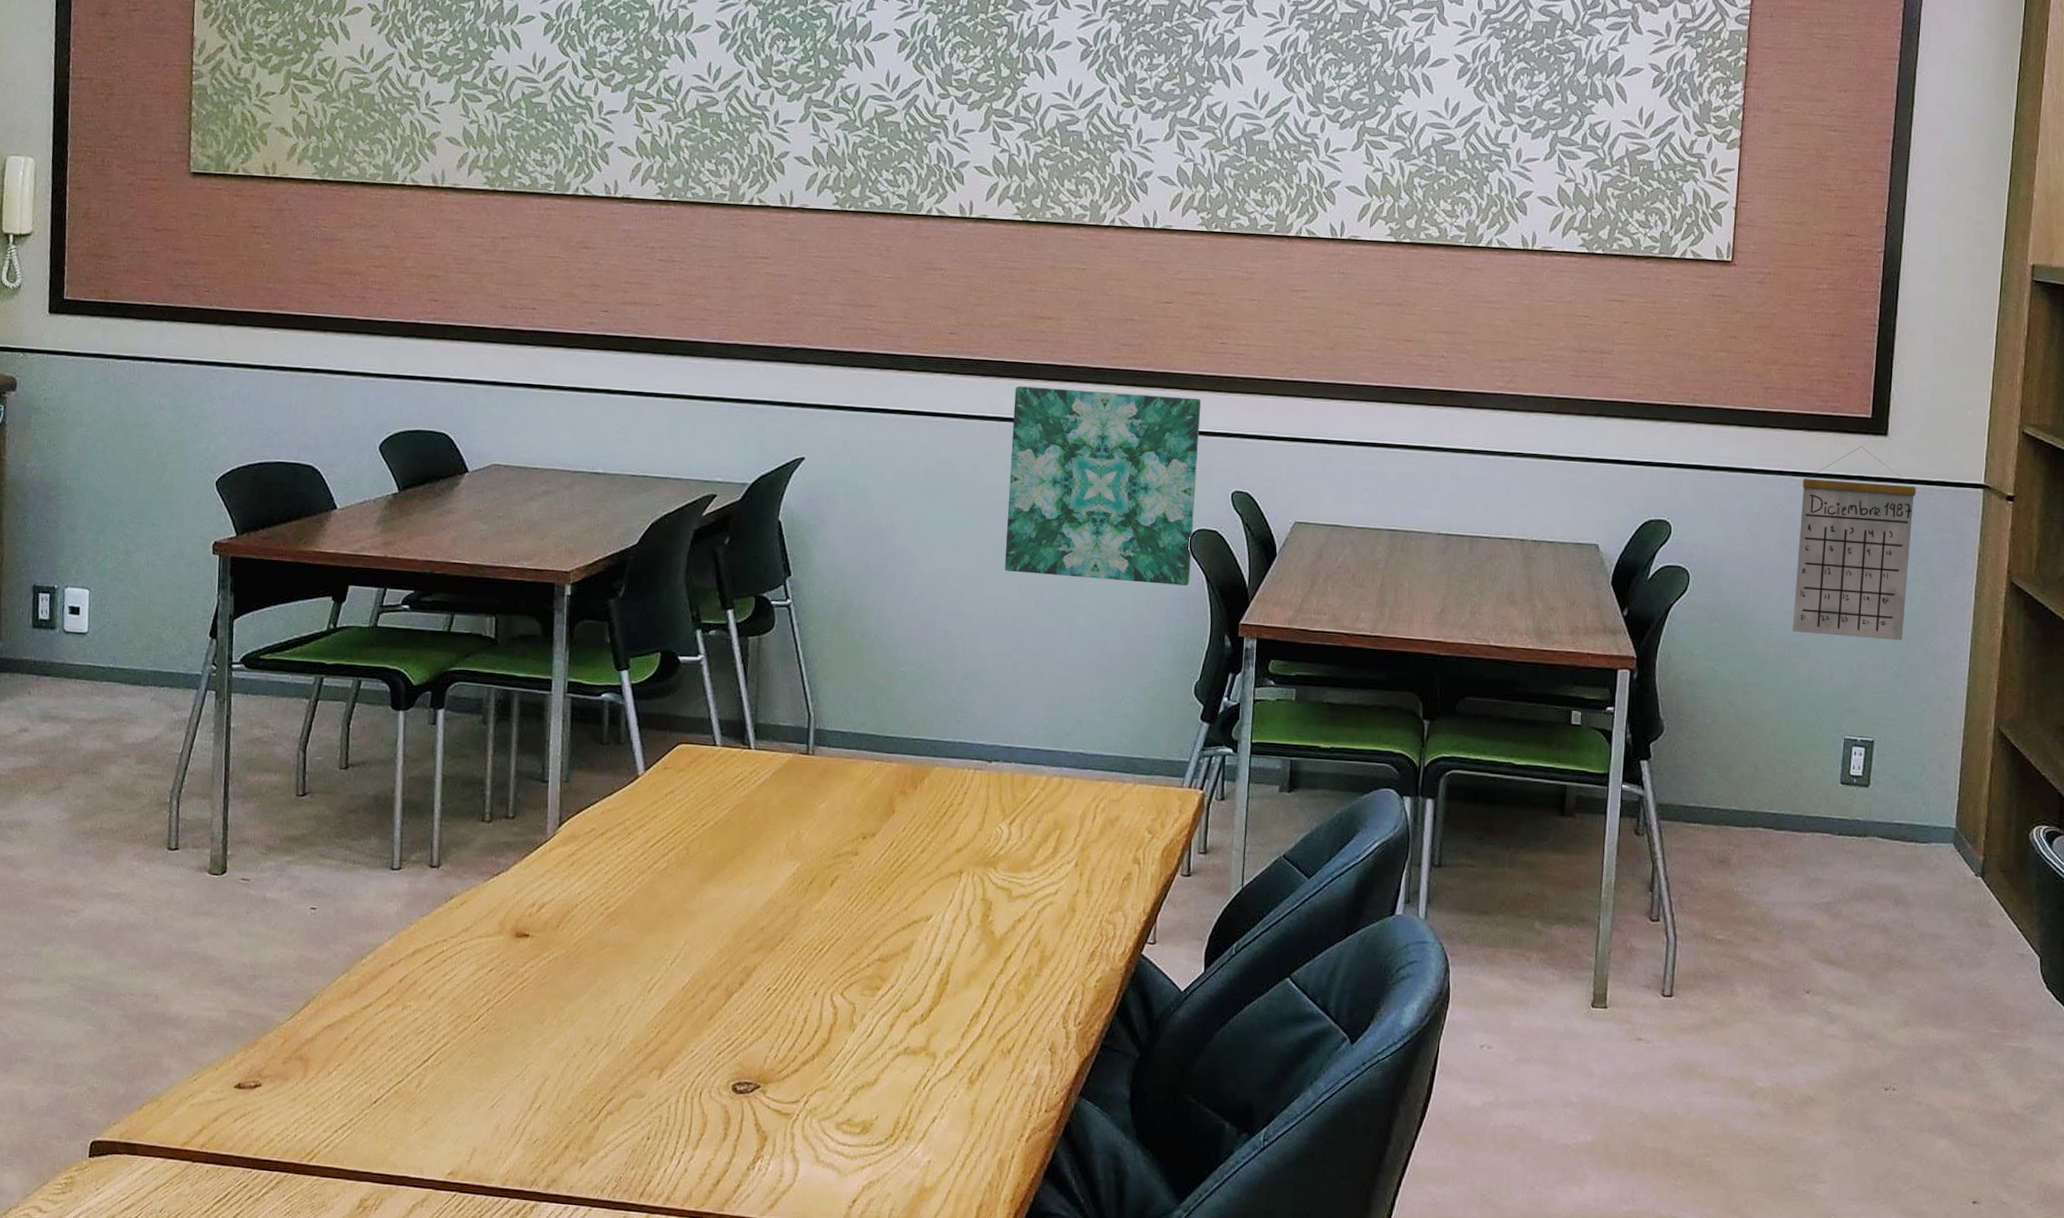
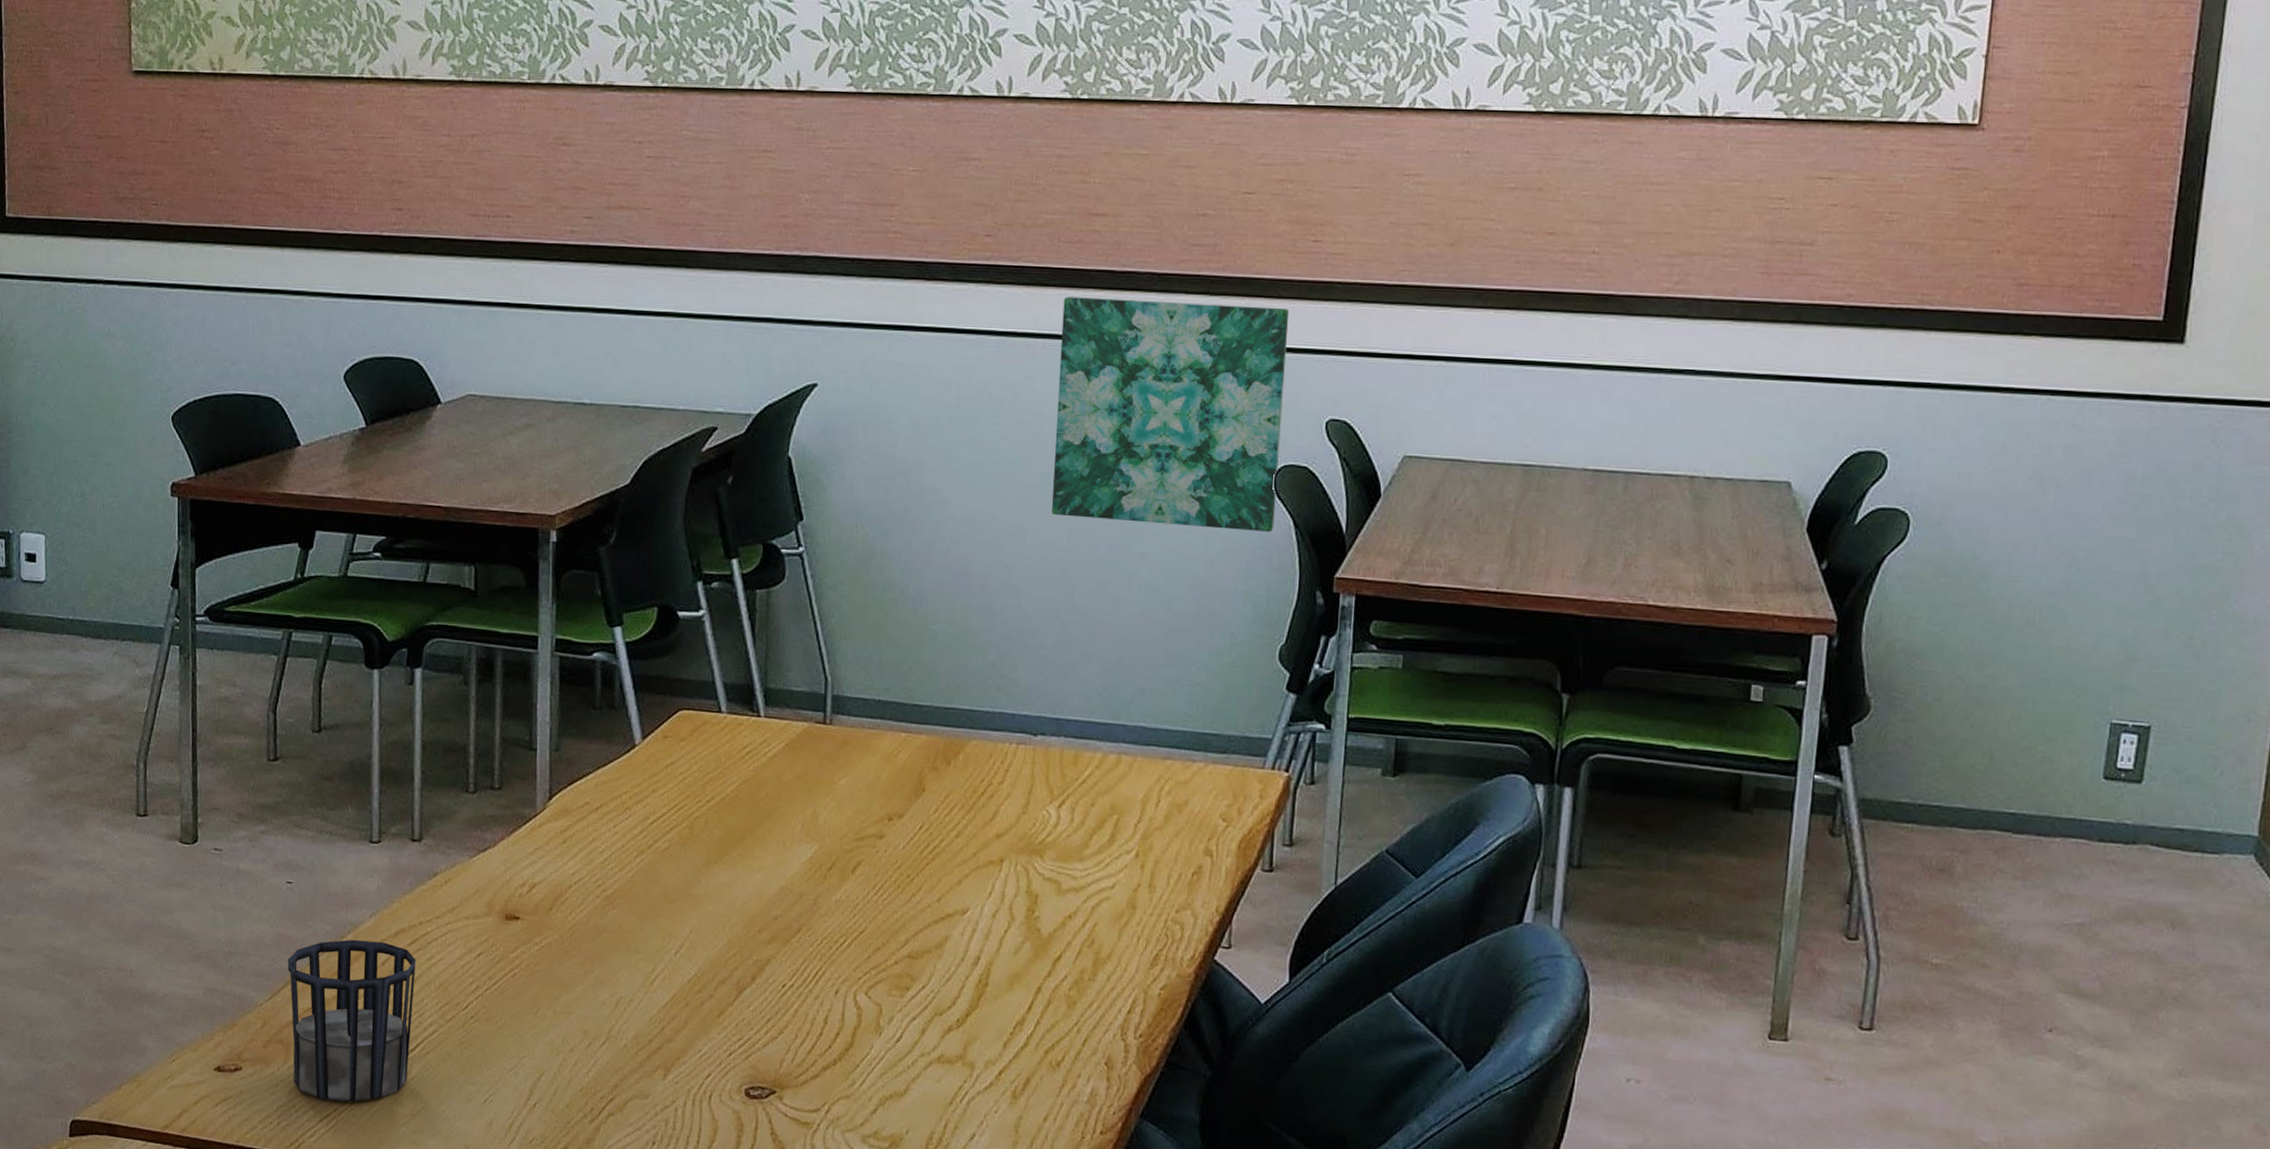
cup: none [308,959,431,1112] -> present [287,939,416,1102]
calendar: present [1792,447,1916,641] -> none [2044,357,2221,602]

